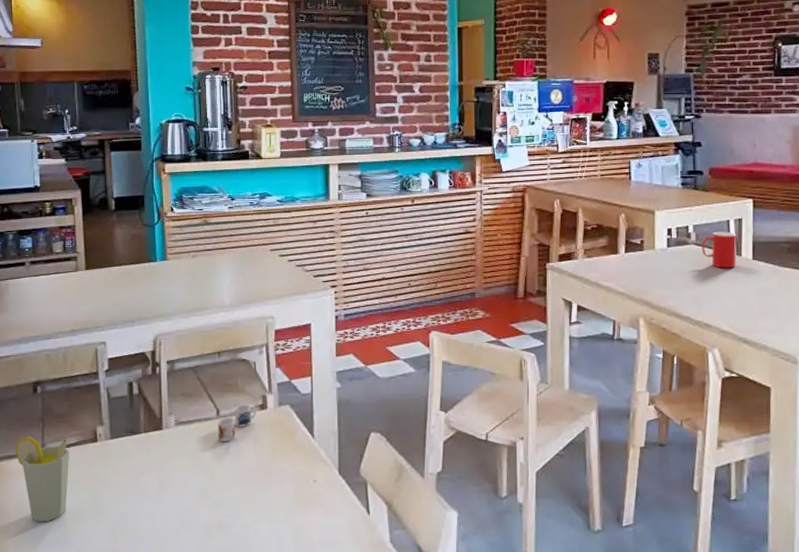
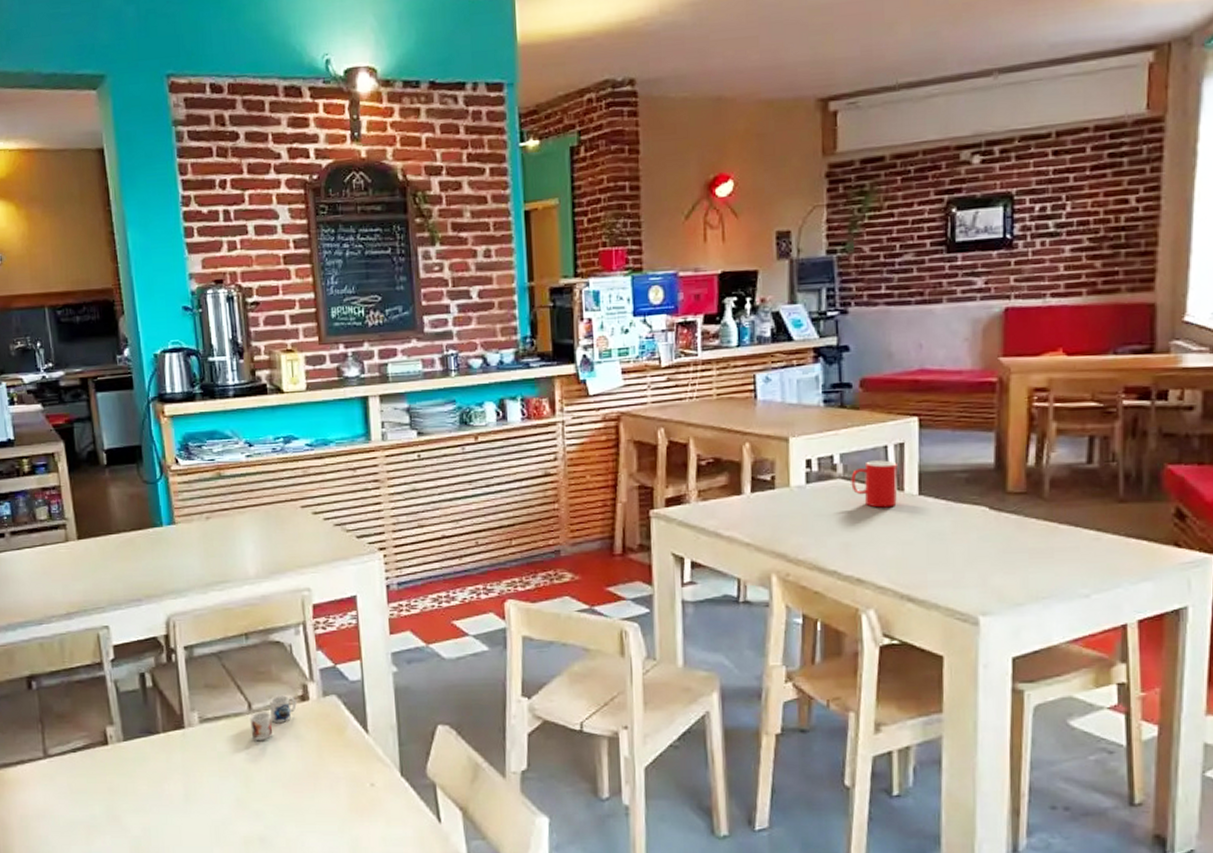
cup: present [14,436,69,522] -> none [12,740,79,839]

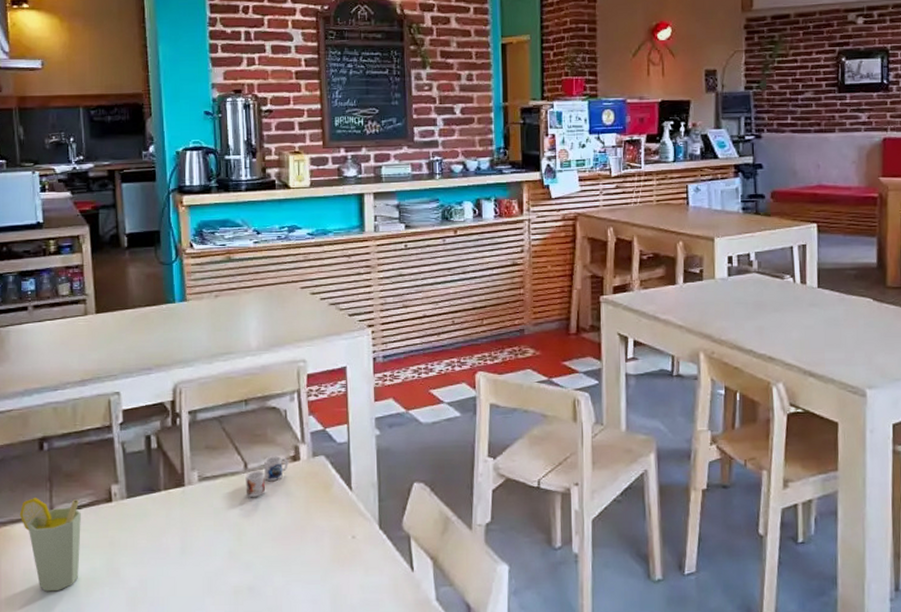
cup: none [12,740,79,839] -> present [19,498,81,592]
cup: present [851,460,898,508] -> none [764,258,801,298]

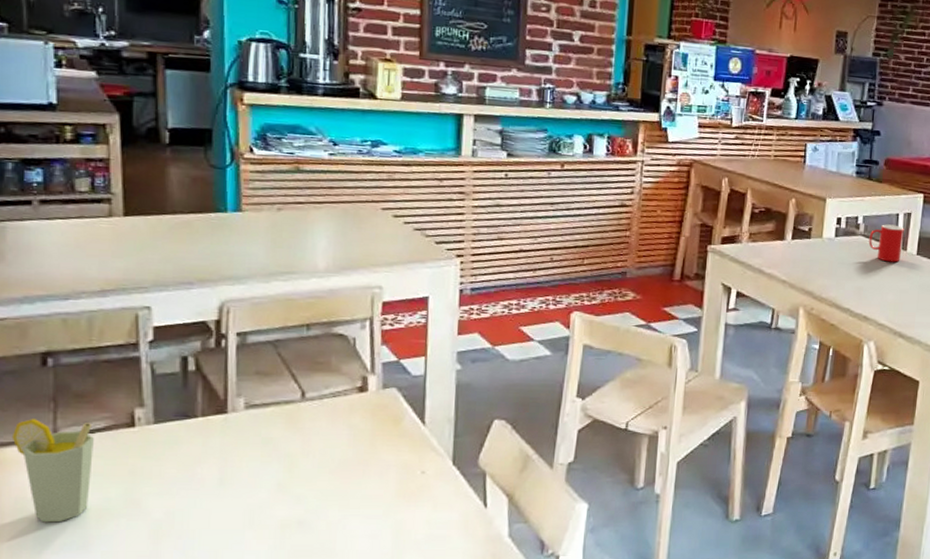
mug: present [245,456,288,497] -> none [301,386,354,428]
cup: none [764,258,801,298] -> present [868,224,904,263]

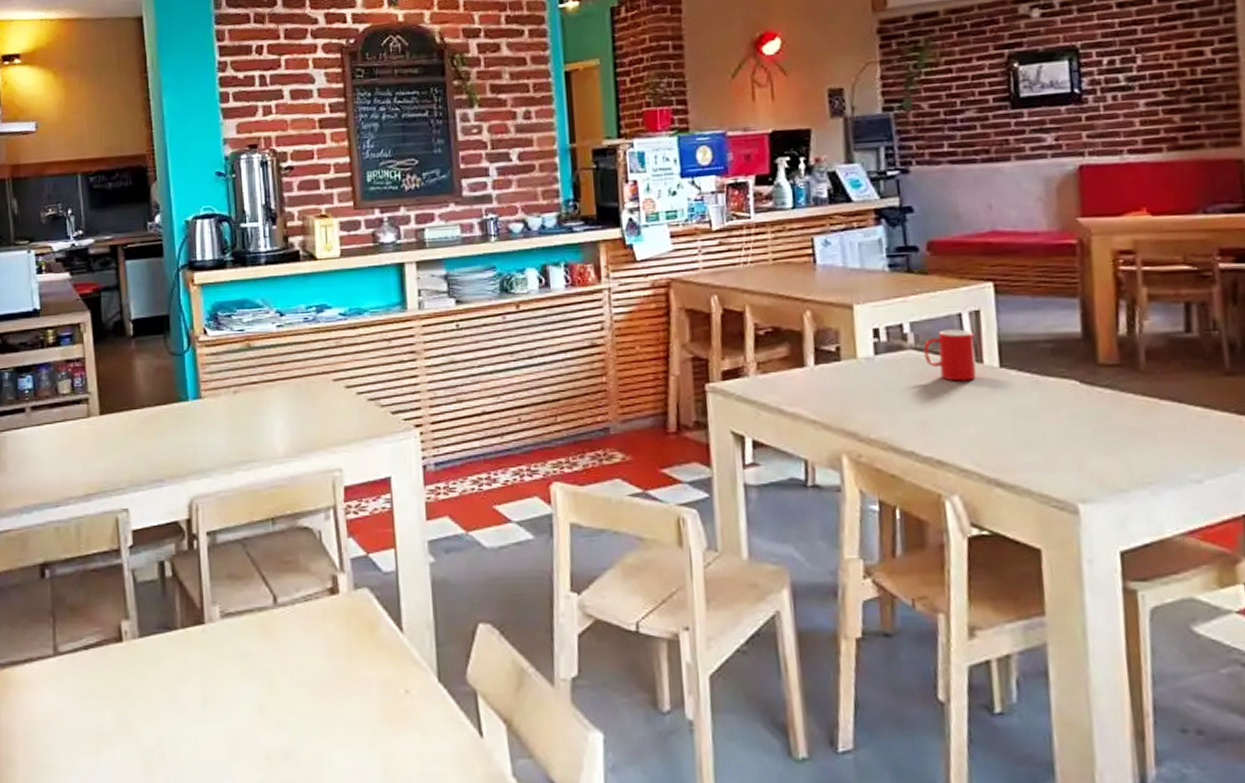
cup: present [11,419,94,523] -> none [20,635,89,749]

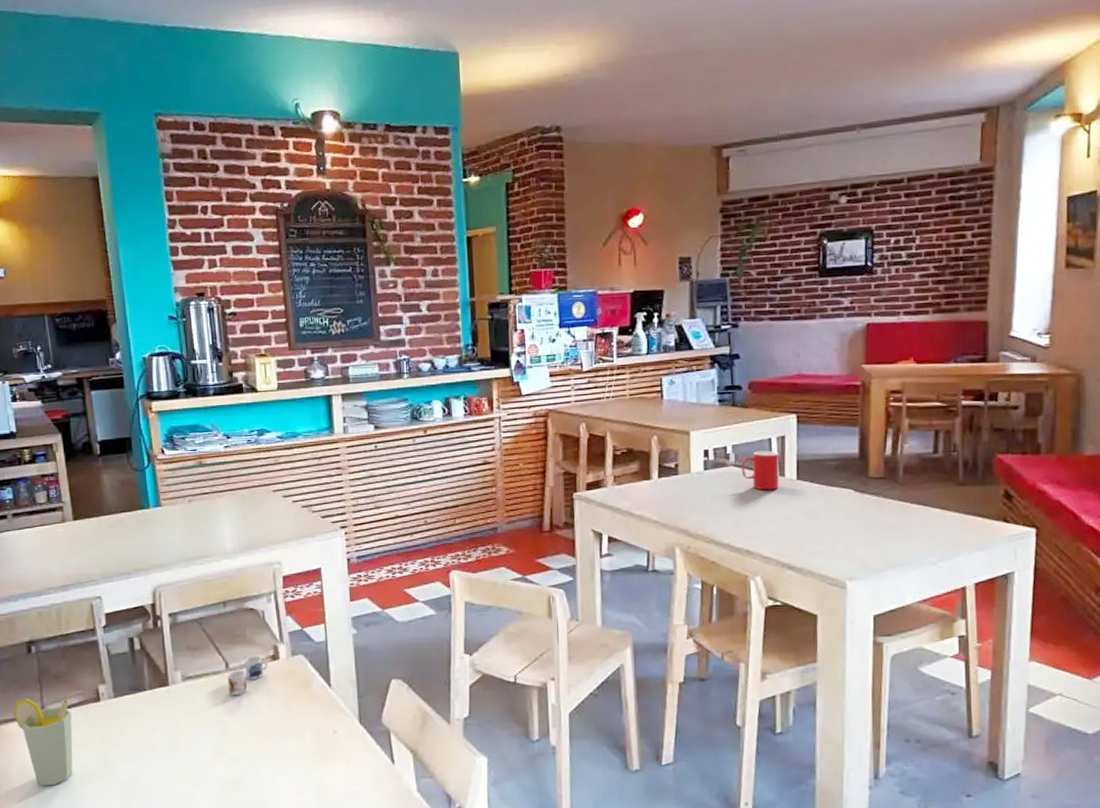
cup: none [20,635,89,749] -> present [13,698,73,786]
mug: none [275,588,326,638] -> present [227,655,268,695]

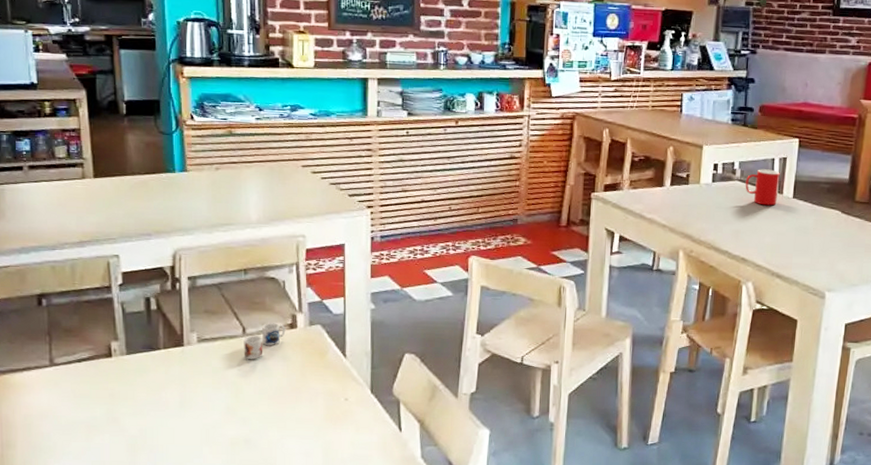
cup: present [13,698,73,786] -> none [19,350,81,436]

